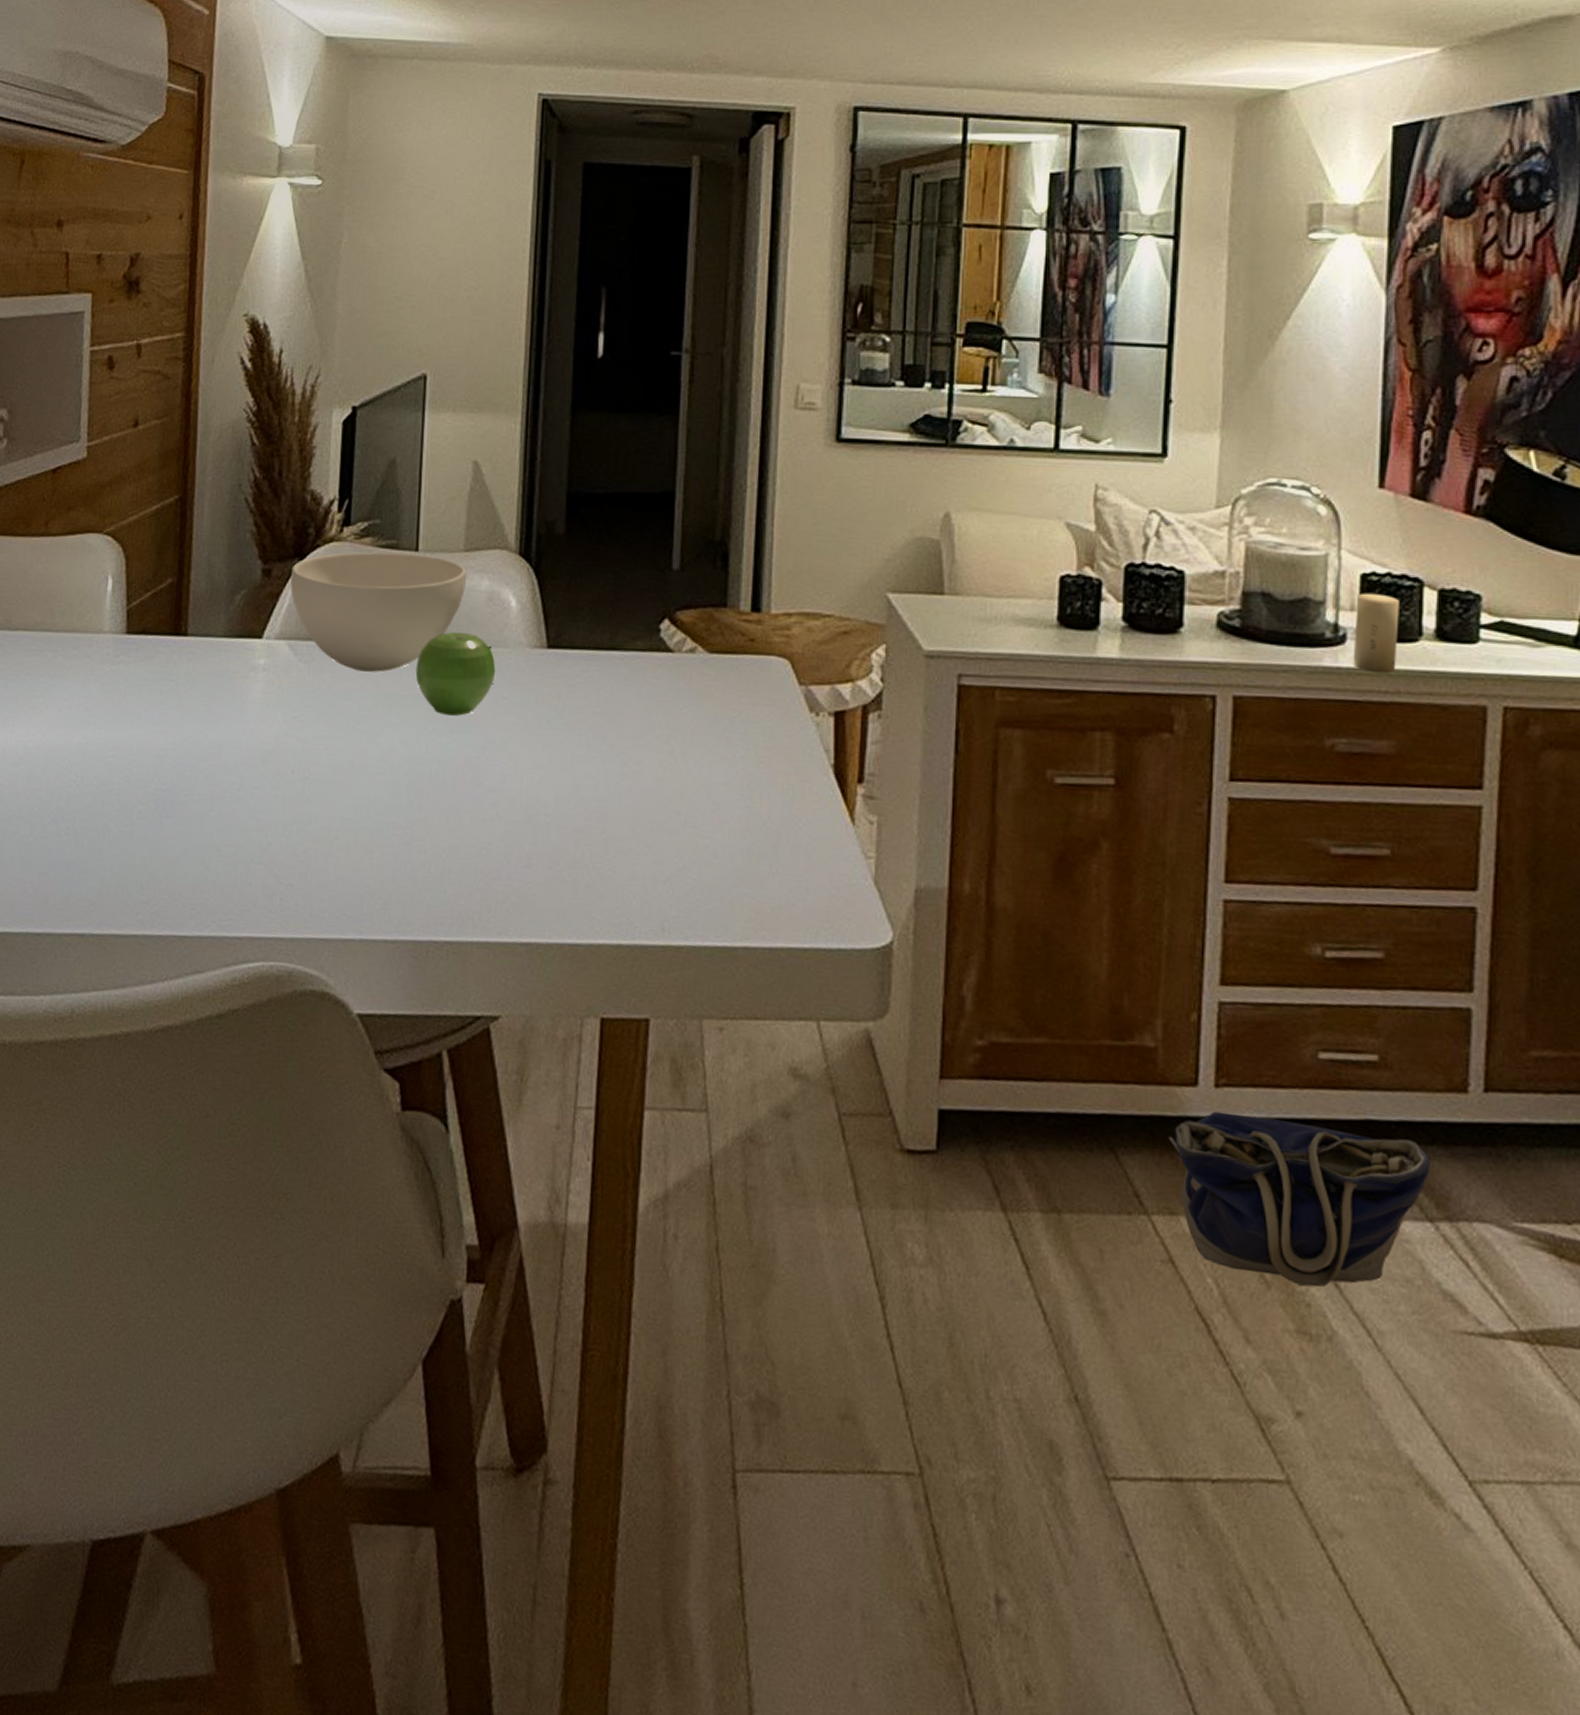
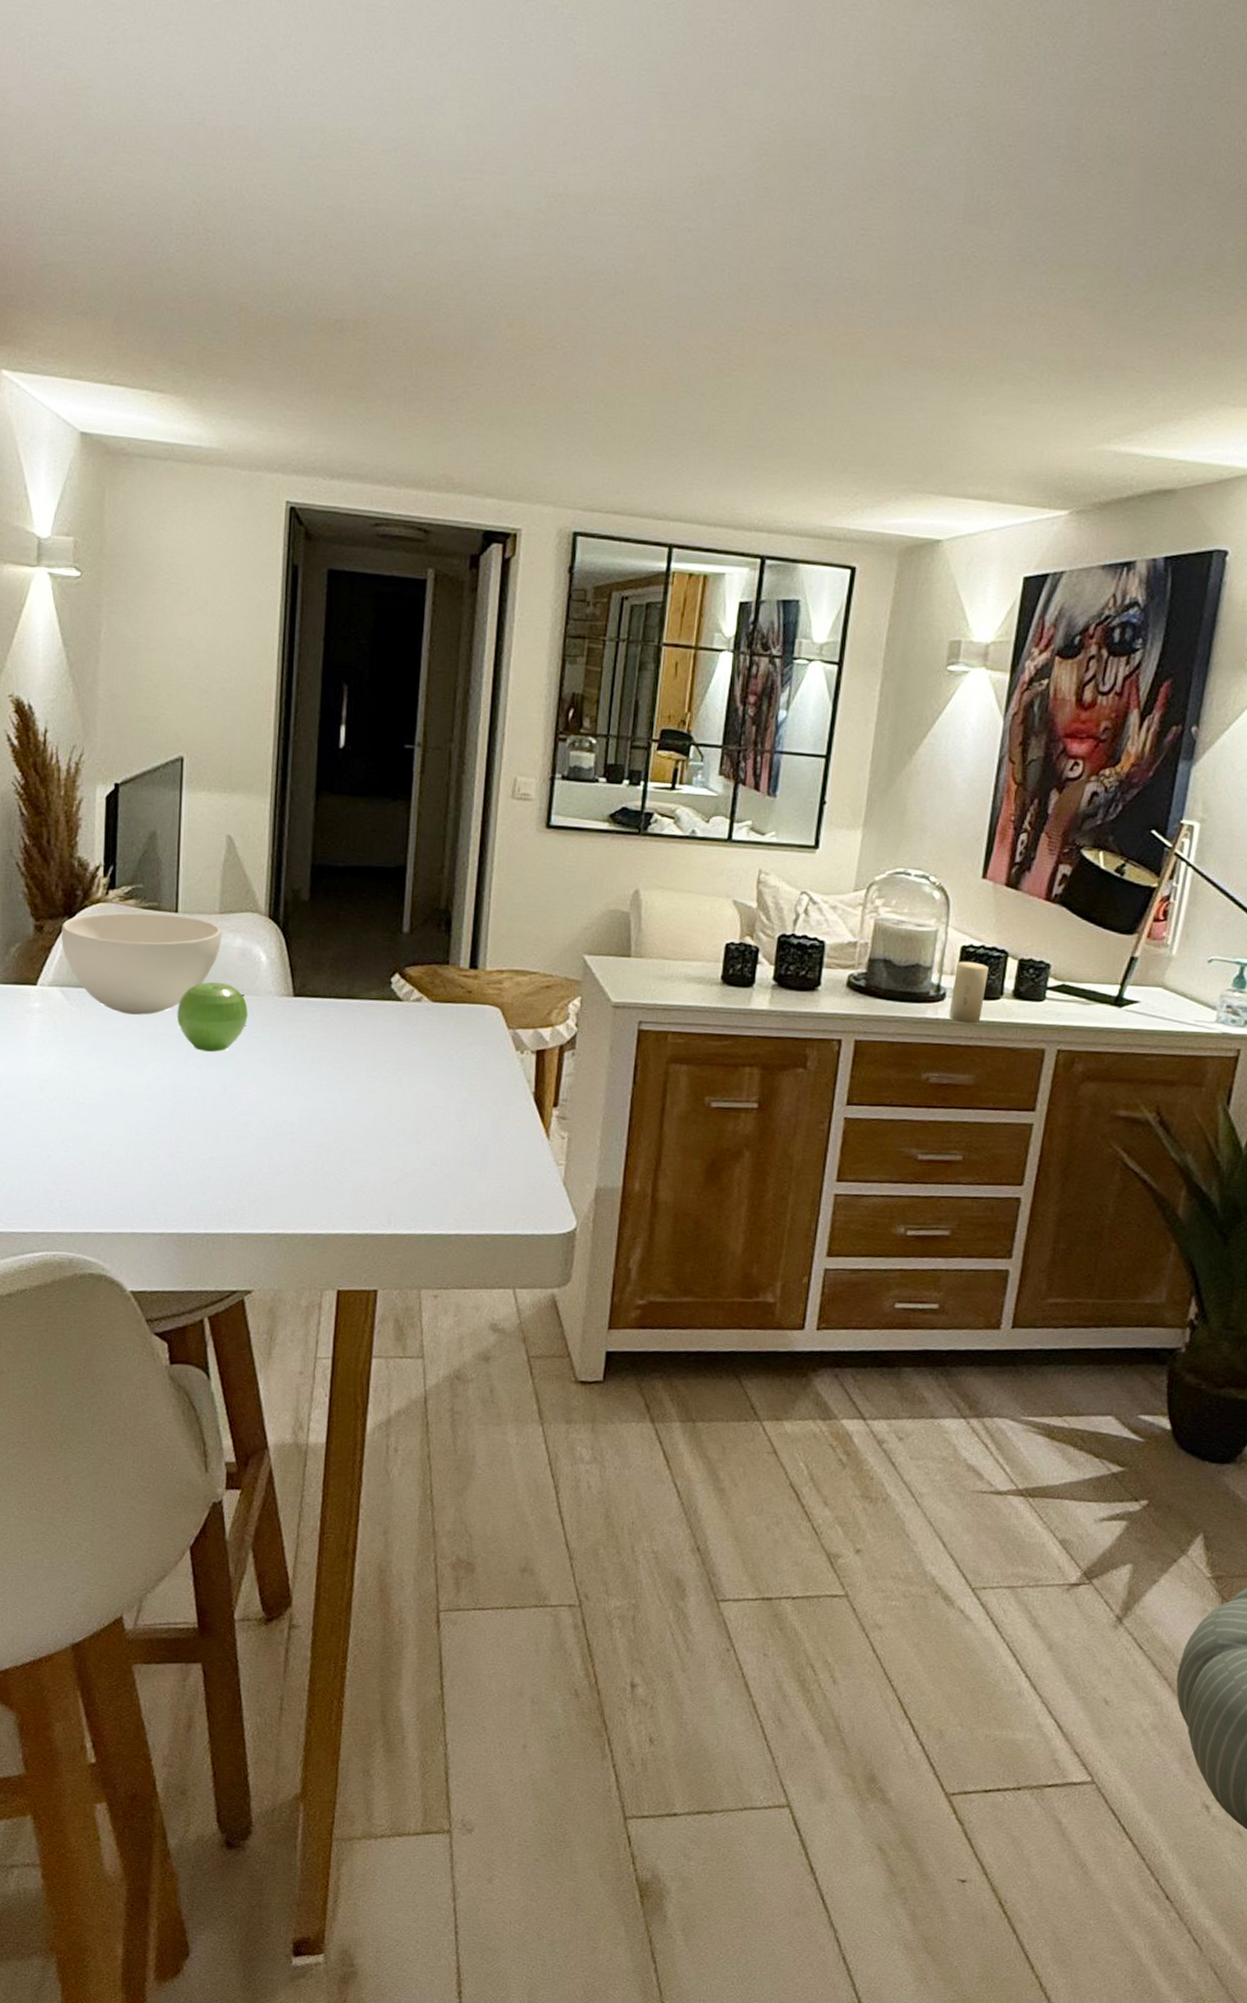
tote bag: present [1168,1111,1430,1288] -> none [779,1347,968,1466]

